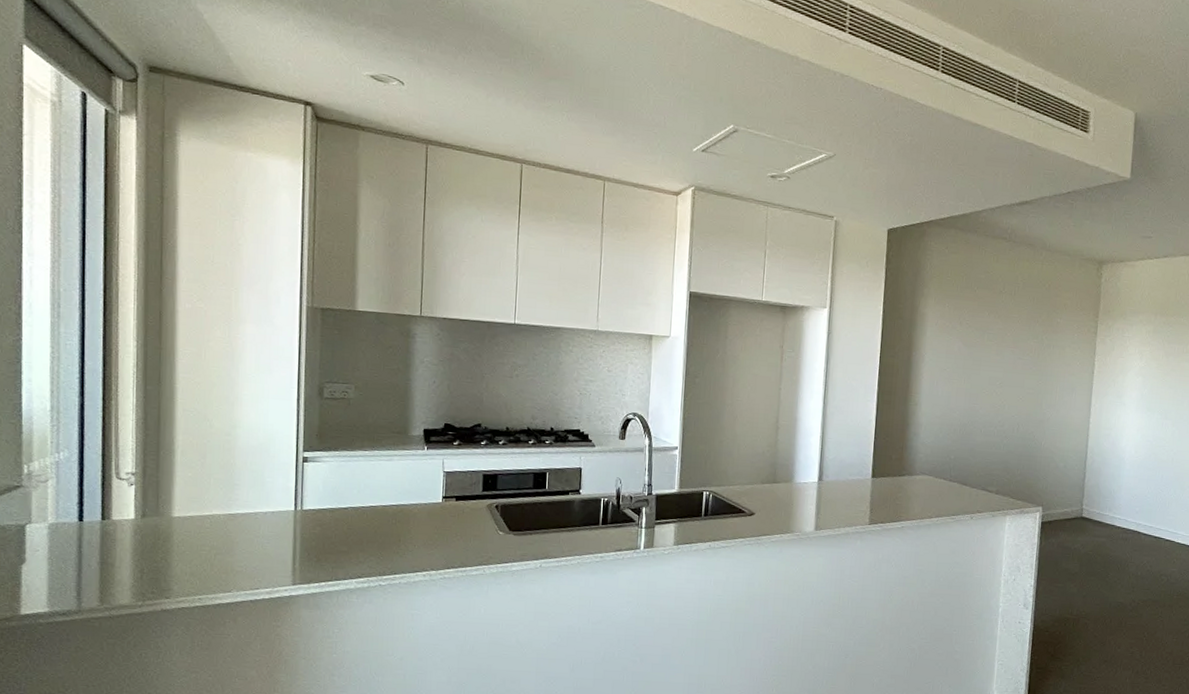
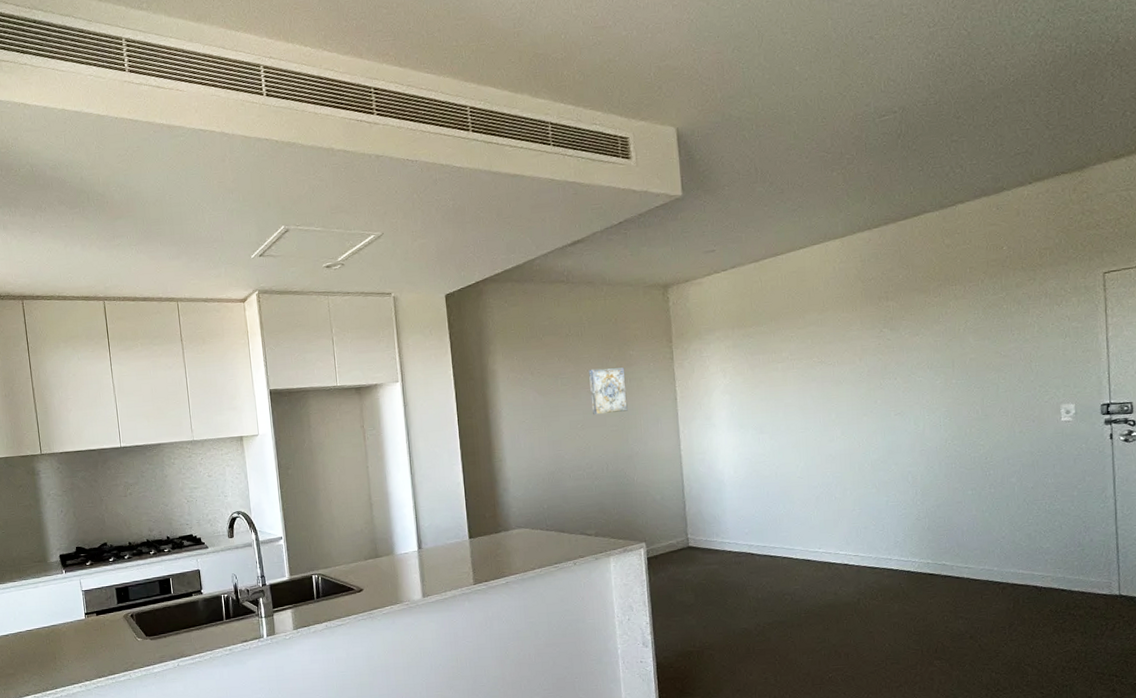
wall art: none [1012,329,1049,377] -> present [589,367,628,415]

